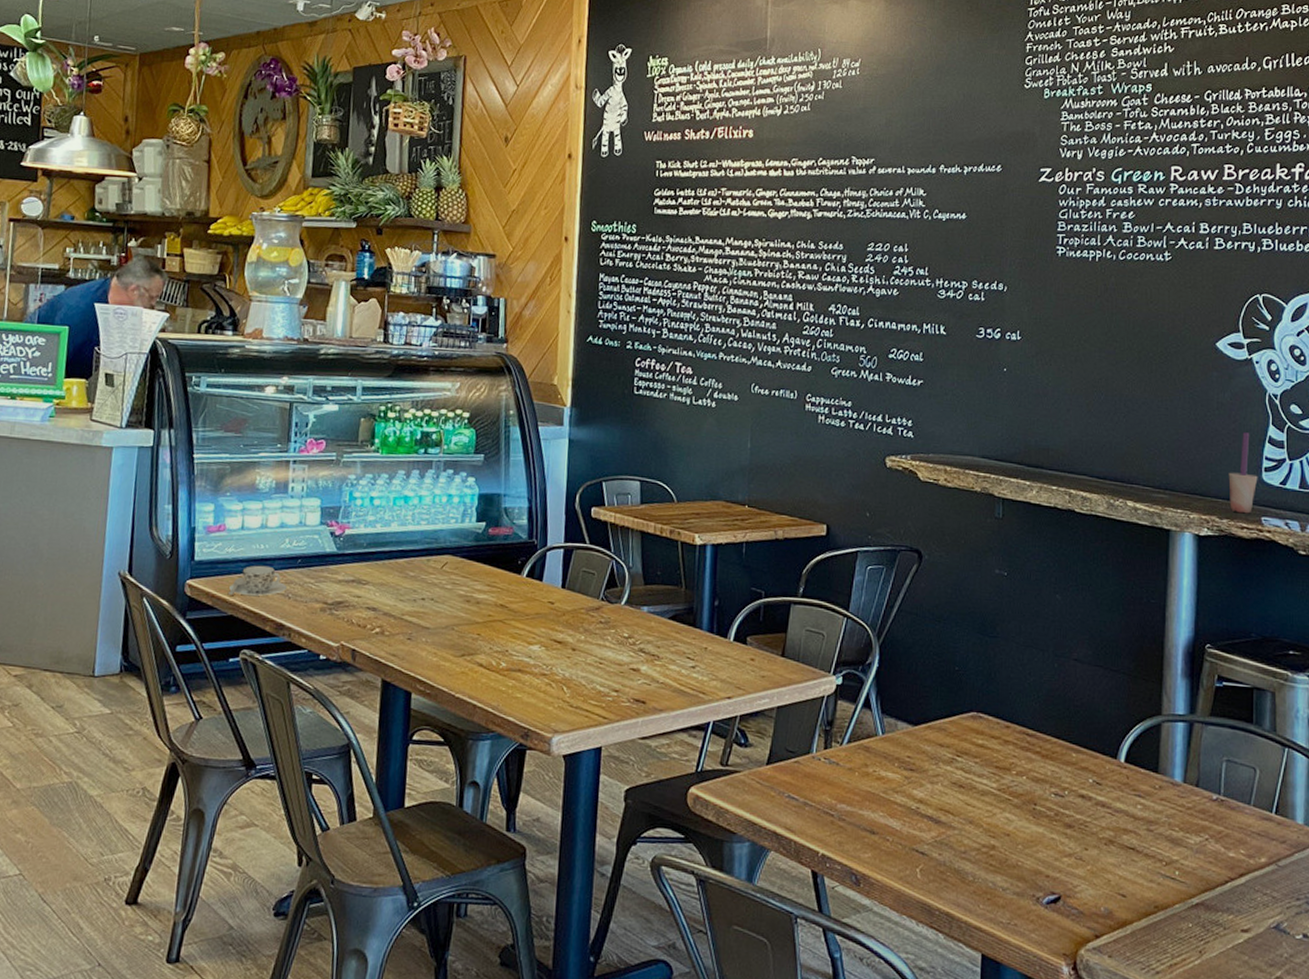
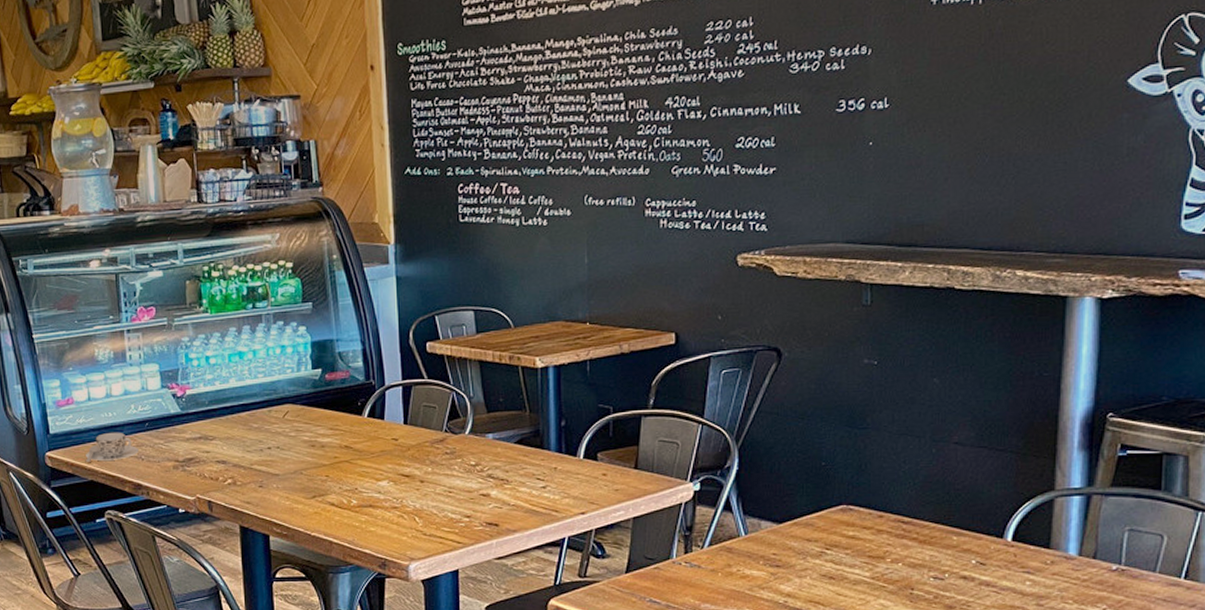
beverage cup: present [1228,432,1258,514] -> none [1139,177,1176,269]

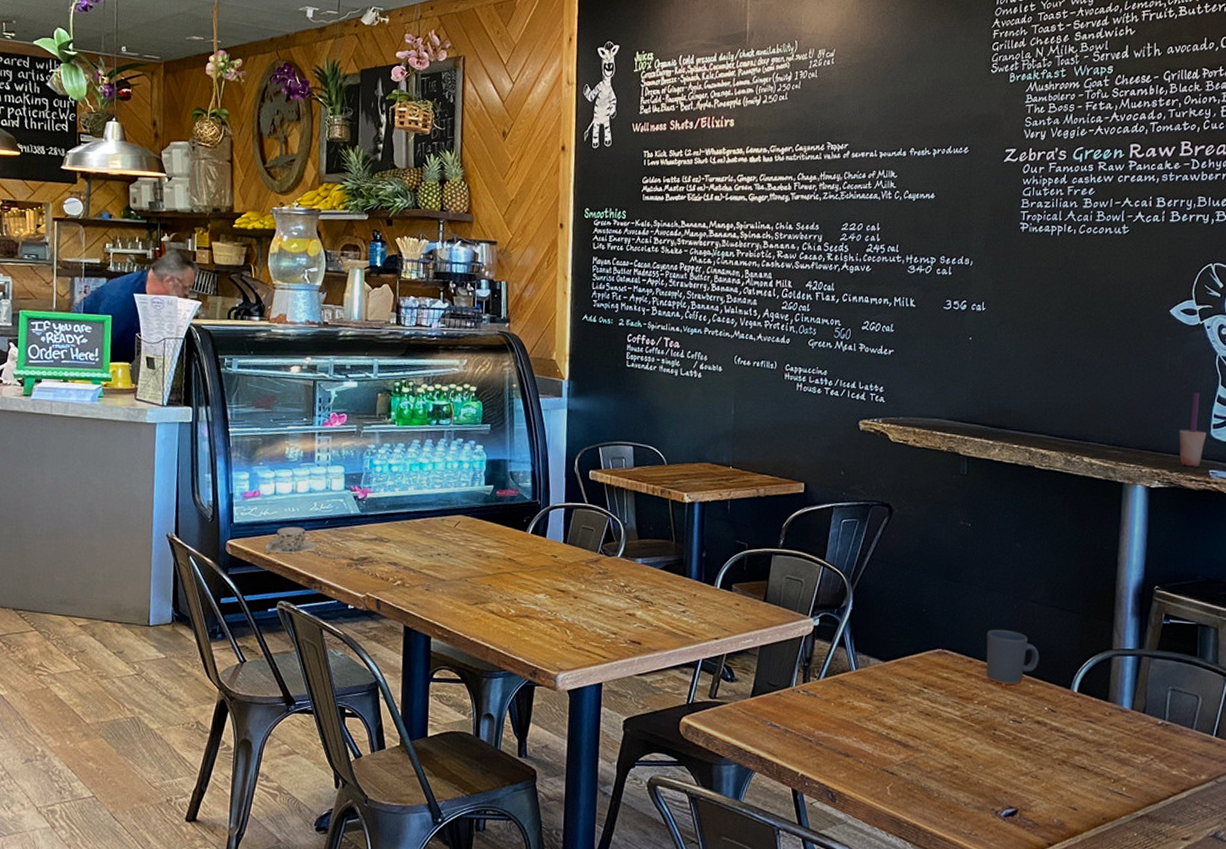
mug: none [899,477,964,538] -> present [986,629,1039,685]
beverage cup: none [1139,177,1176,269] -> present [1179,392,1207,467]

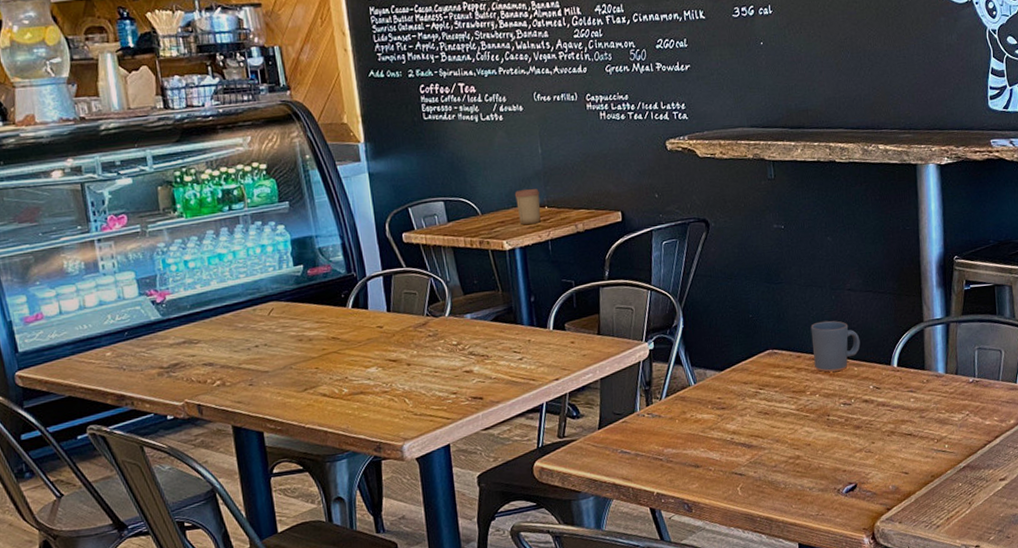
teacup: present [264,526,316,554] -> none [60,344,119,378]
cup: none [701,447,726,481] -> present [514,189,541,225]
beverage cup: present [1179,392,1207,467] -> none [960,67,985,140]

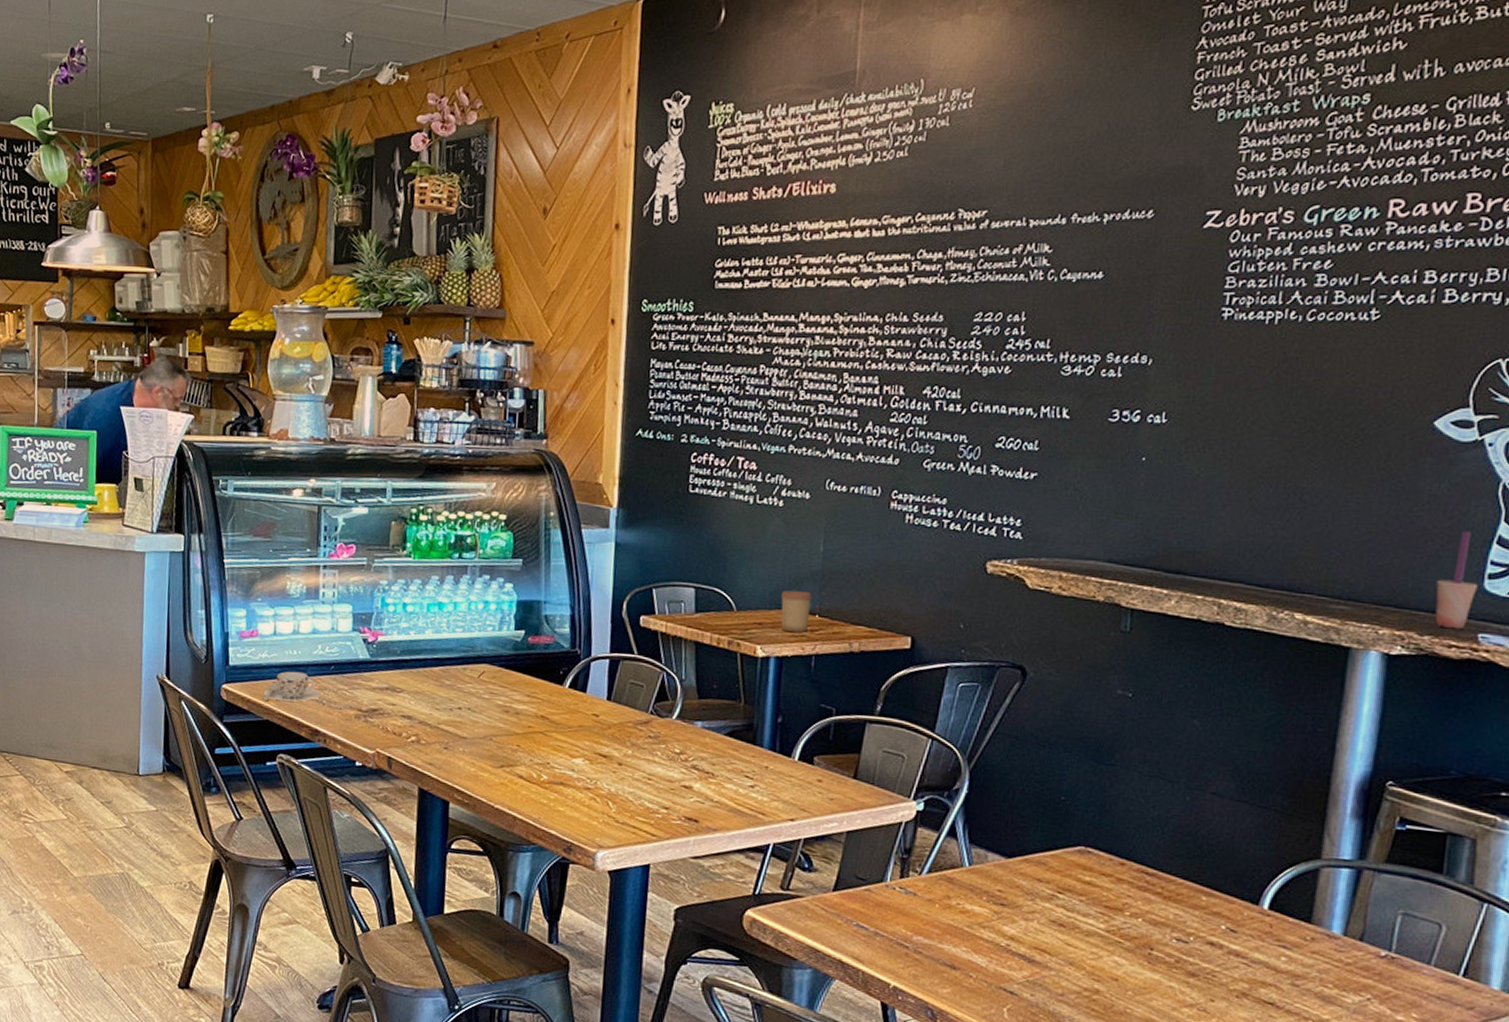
teacup: none [60,344,119,378] -> present [262,671,321,702]
mug: present [810,320,860,372] -> none [1143,825,1218,896]
beverage cup: none [960,67,985,140] -> present [1434,531,1478,630]

